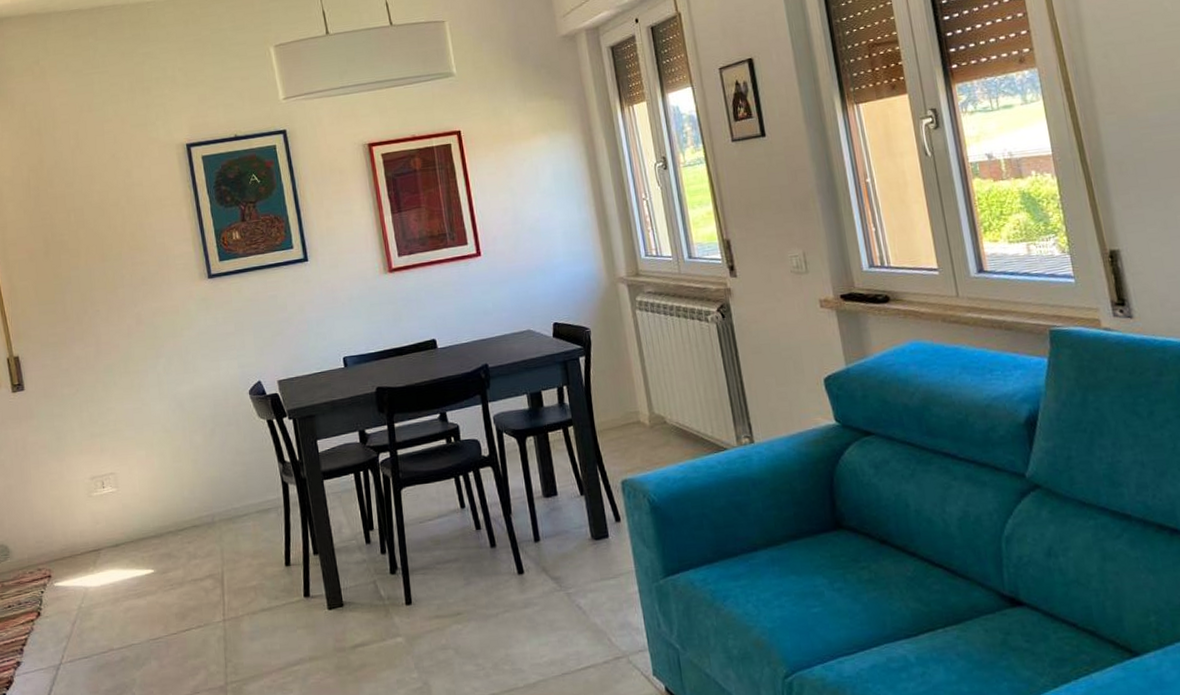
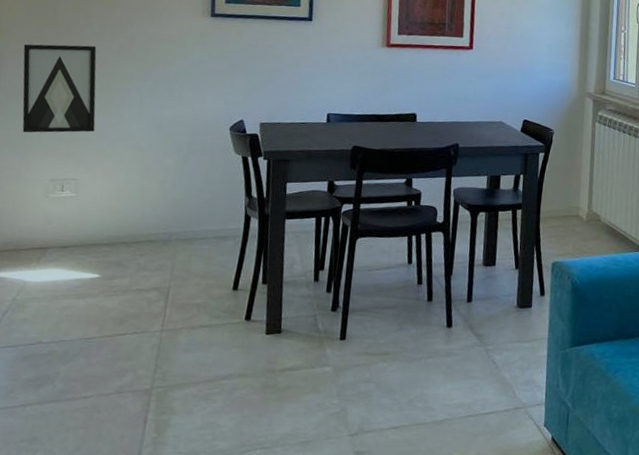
wall art: none [42,332,122,434] -> present [22,44,97,133]

